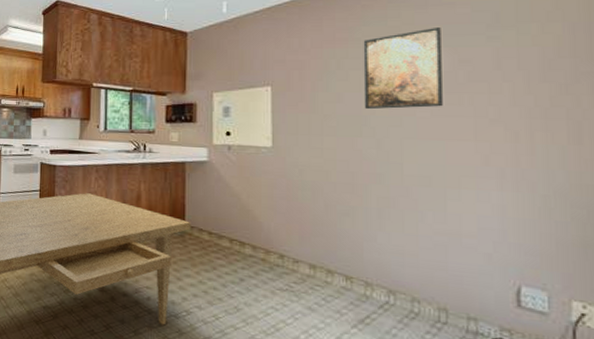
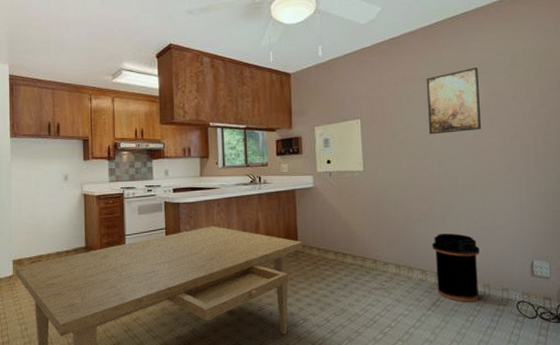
trash can: none [362,233,434,328] -> present [432,233,480,302]

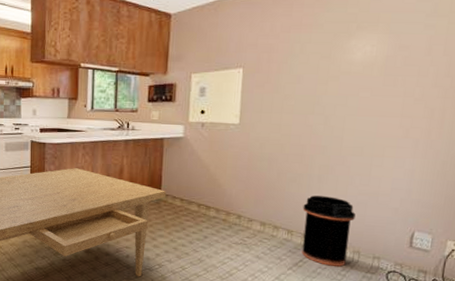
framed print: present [426,67,481,135] -> none [318,16,390,90]

